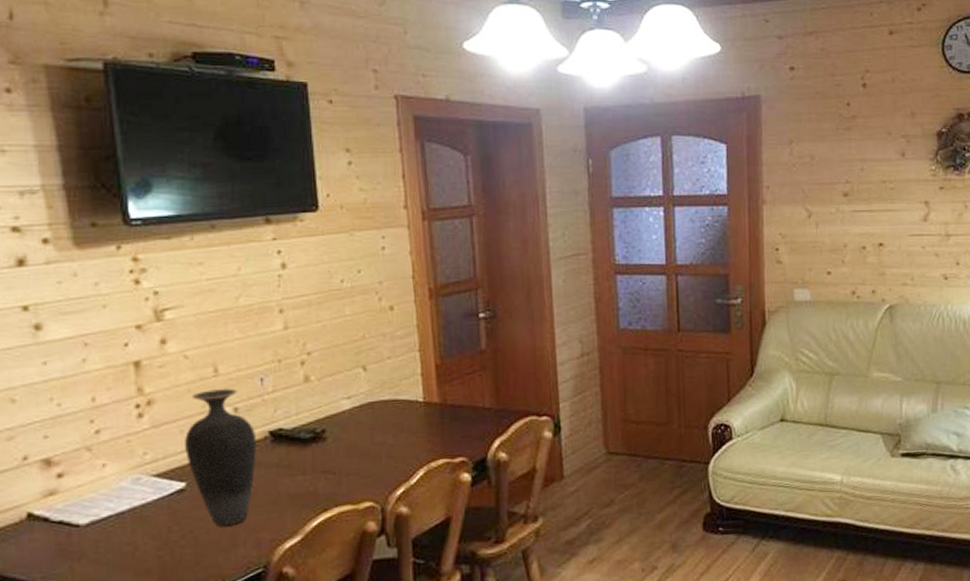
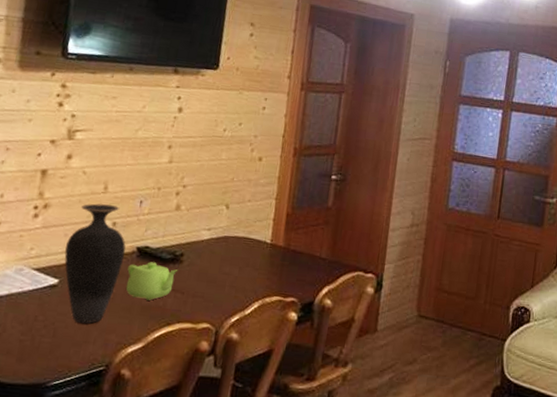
teapot: none [264,444,323,488] -> present [125,262,179,301]

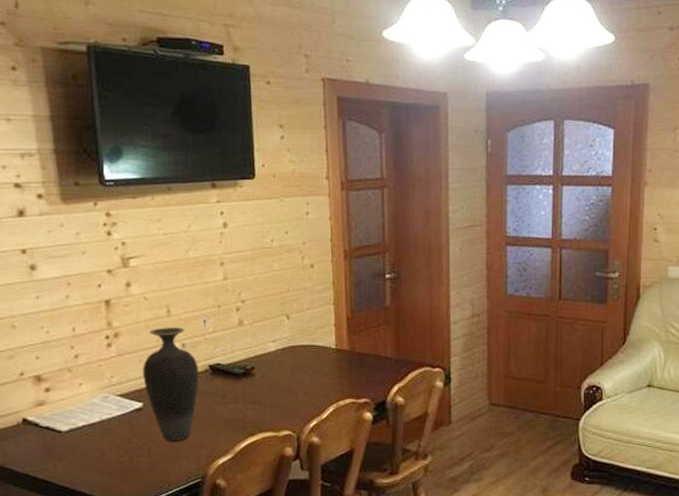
teapot: present [125,262,179,301] -> none [204,378,252,414]

